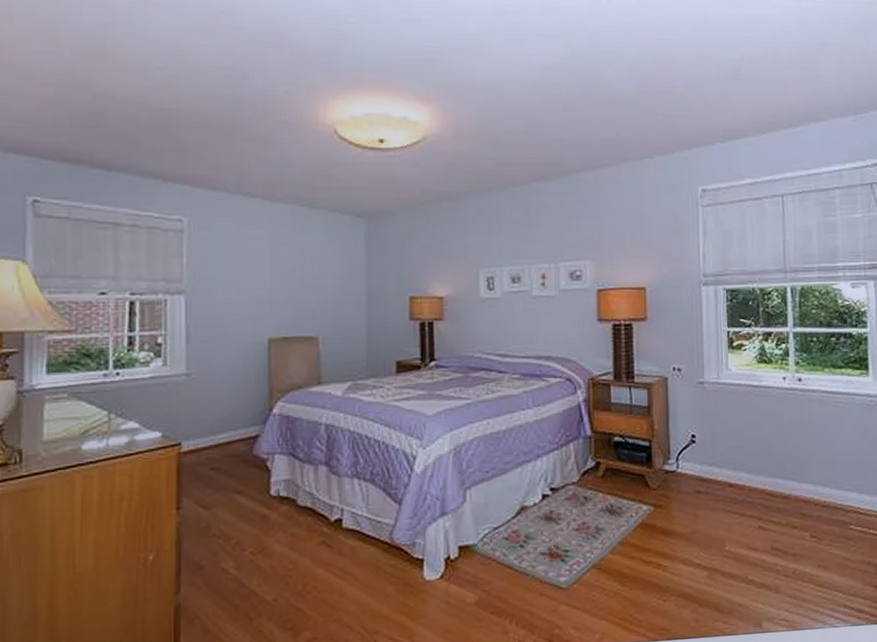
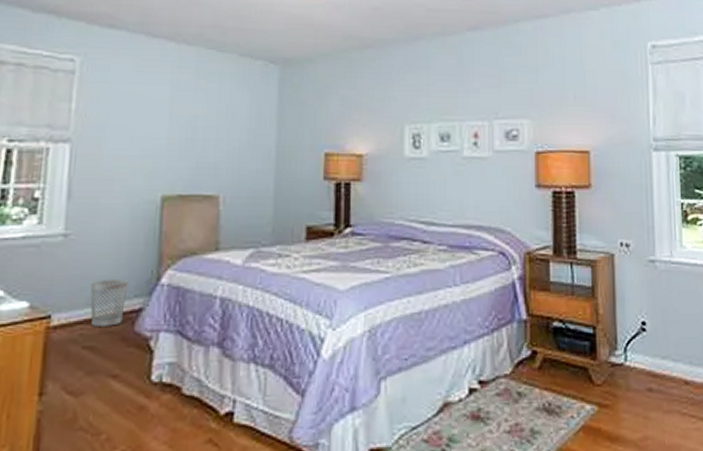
wastebasket: none [213,410,245,451] -> present [90,278,128,326]

